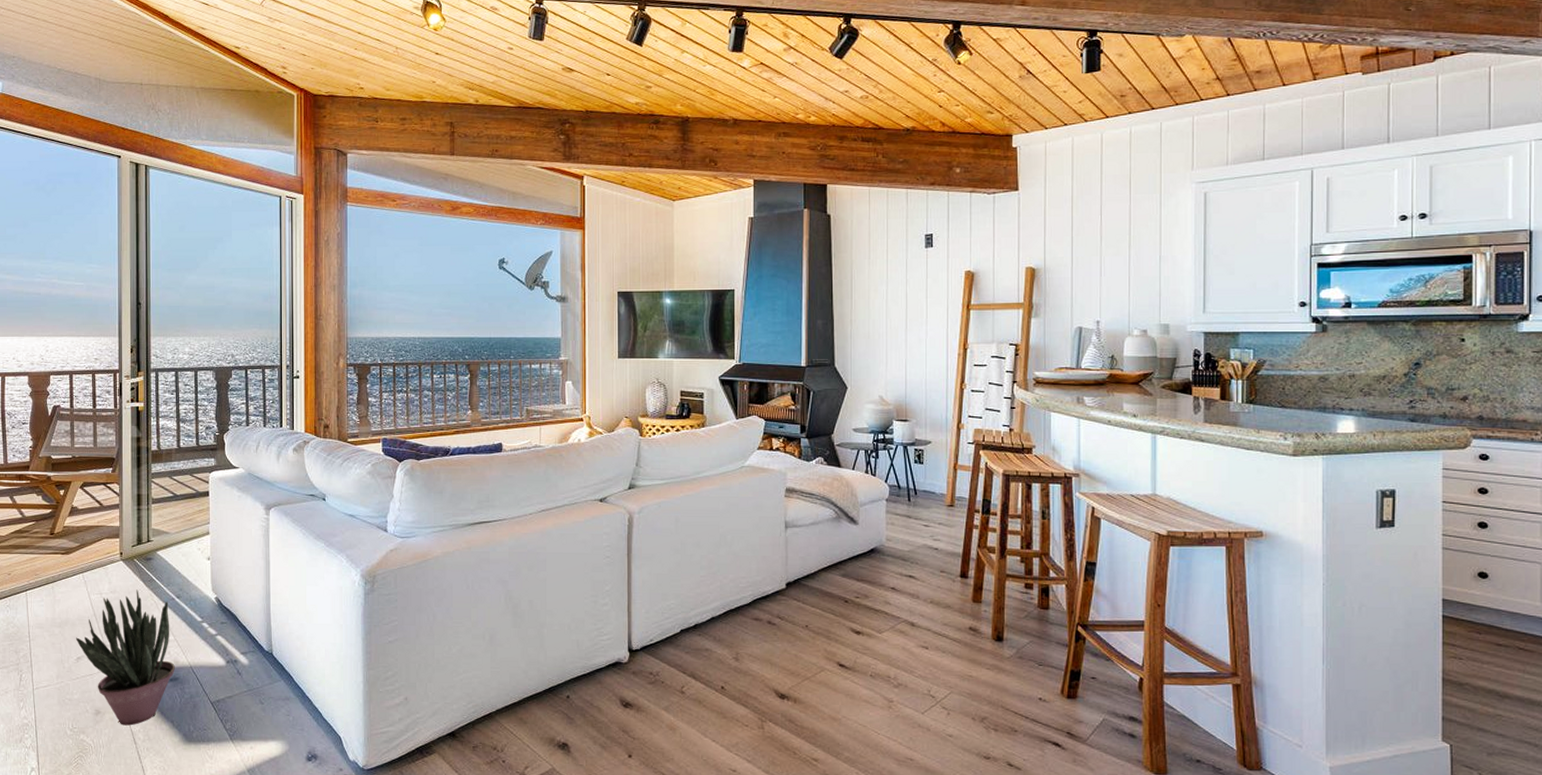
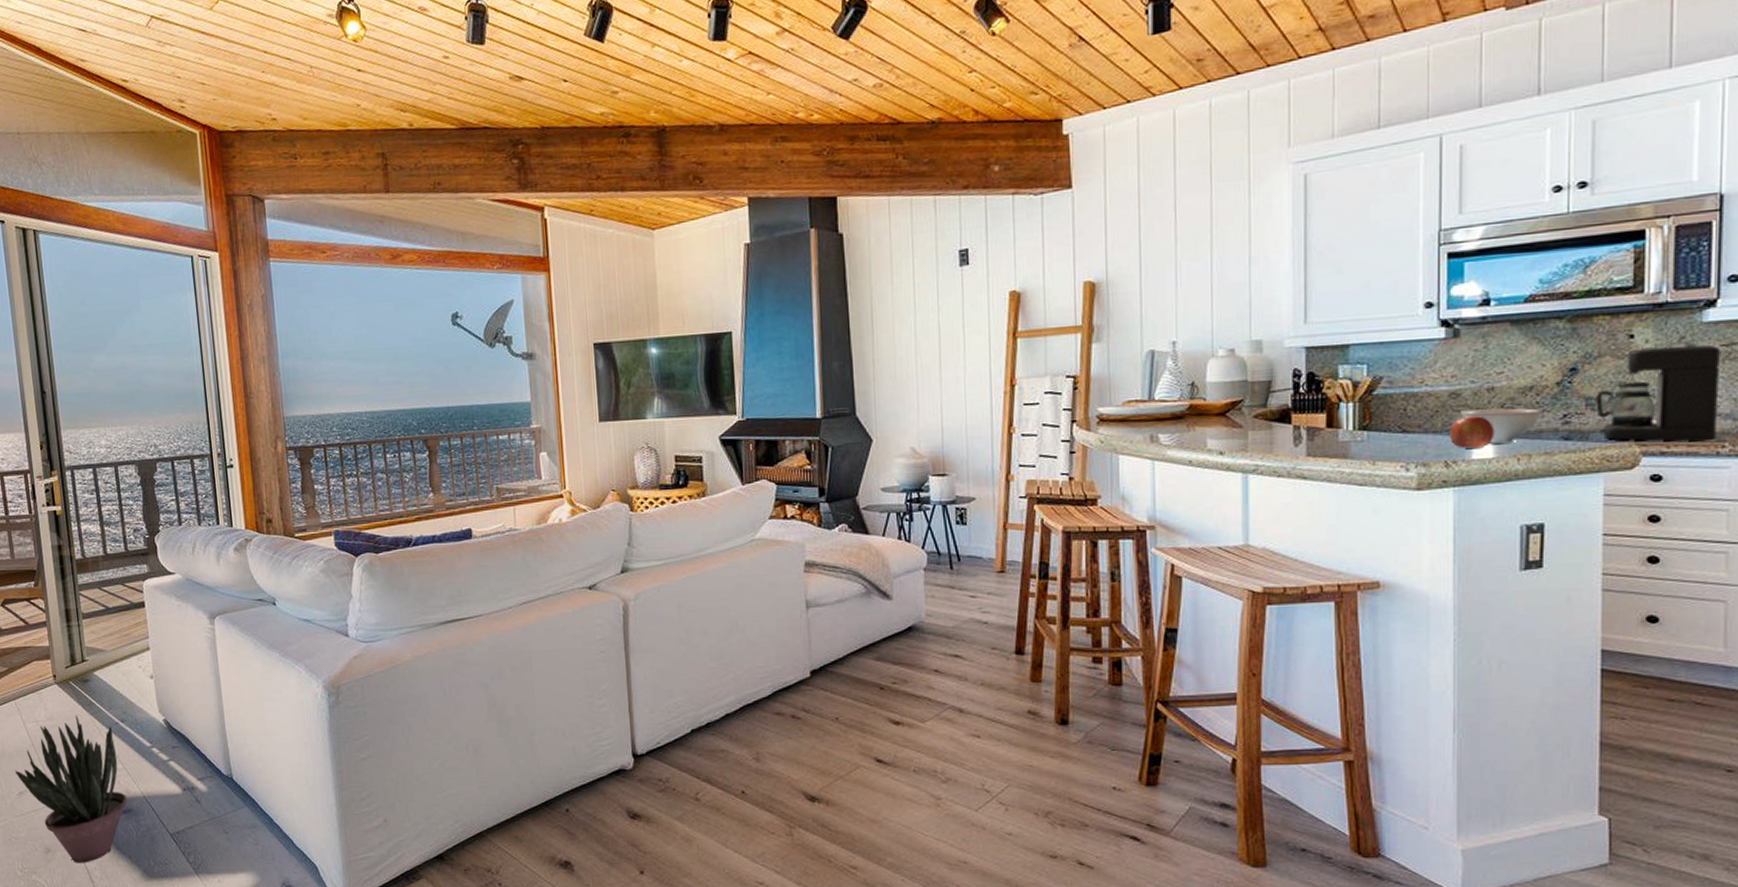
fruit: none [1318,397,1356,425] -> present [1448,416,1495,449]
bowl: none [1328,392,1392,422] -> present [1461,408,1541,445]
coffee maker: none [1435,350,1532,429] -> present [1596,345,1720,442]

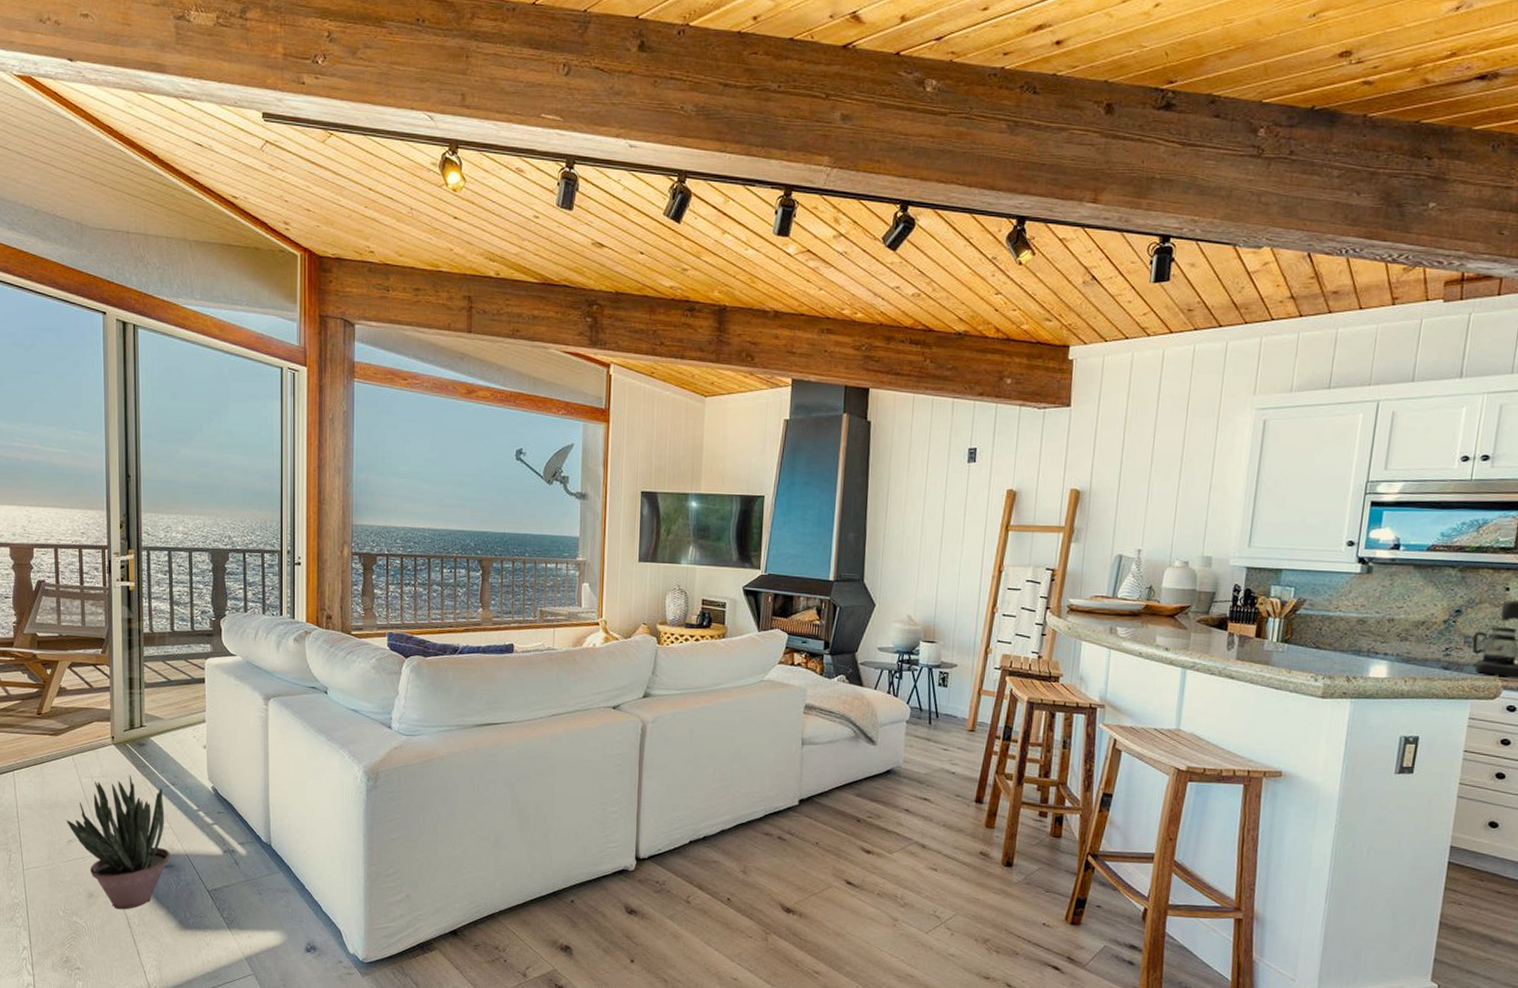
fruit: present [1448,416,1495,449] -> none [1352,641,1391,669]
bowl: present [1461,408,1541,445] -> none [1364,635,1429,668]

